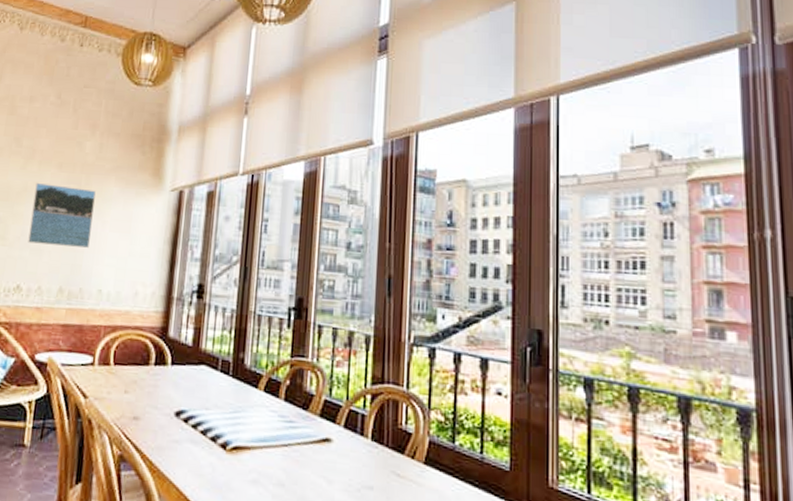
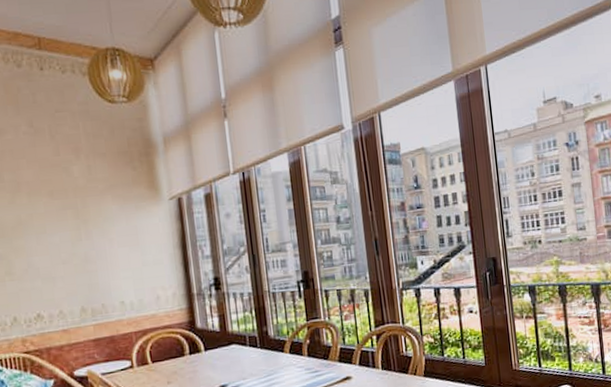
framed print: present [28,183,96,248] -> none [30,211,101,273]

